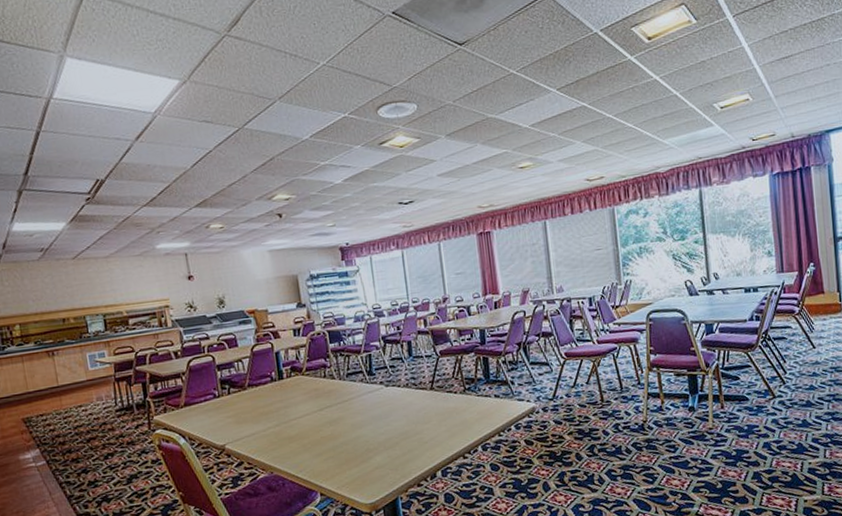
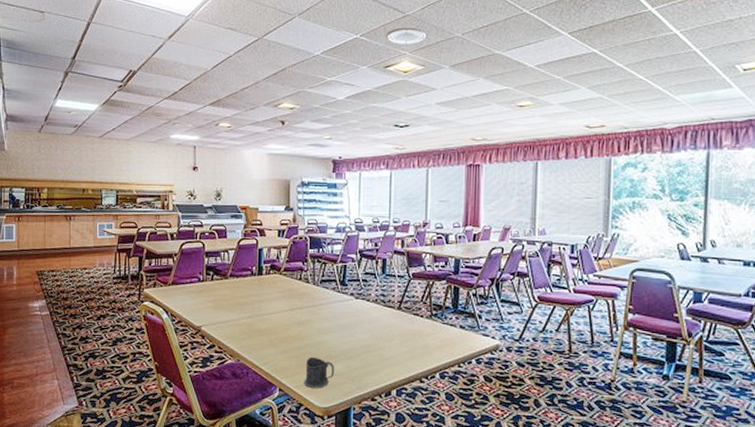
mug: none [344,453,376,486] -> present [304,356,335,388]

